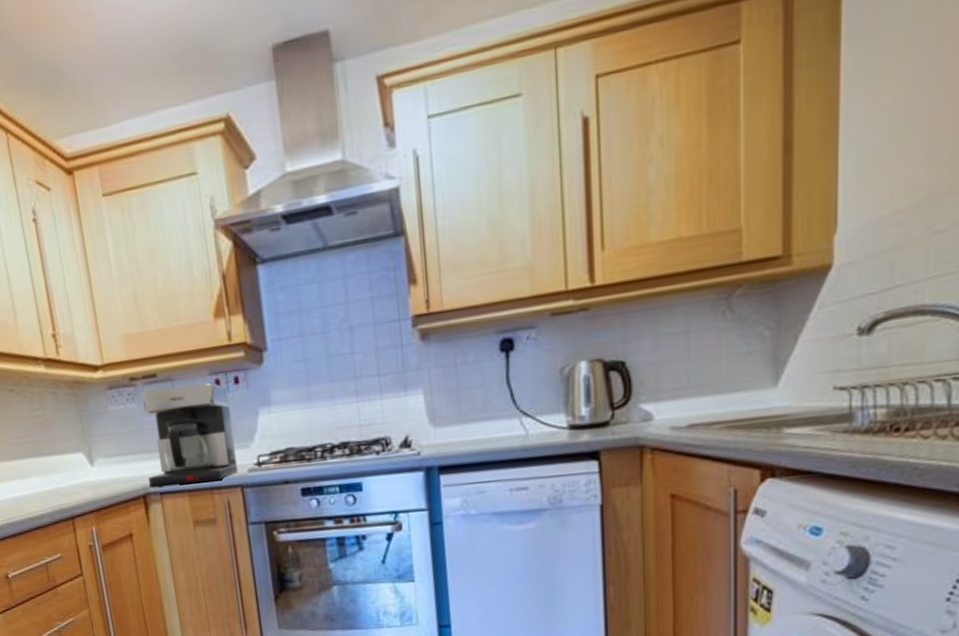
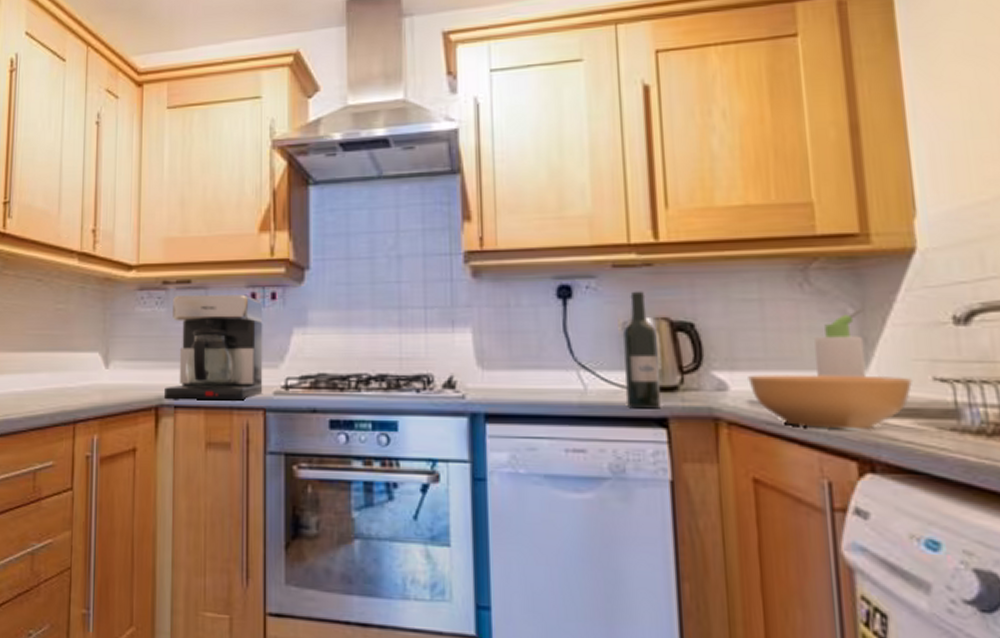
wine bottle: none [560,335,593,446] -> present [622,291,661,409]
bowl: none [671,389,816,445] -> present [748,375,914,430]
bottle: none [731,328,780,398] -> present [814,307,867,378]

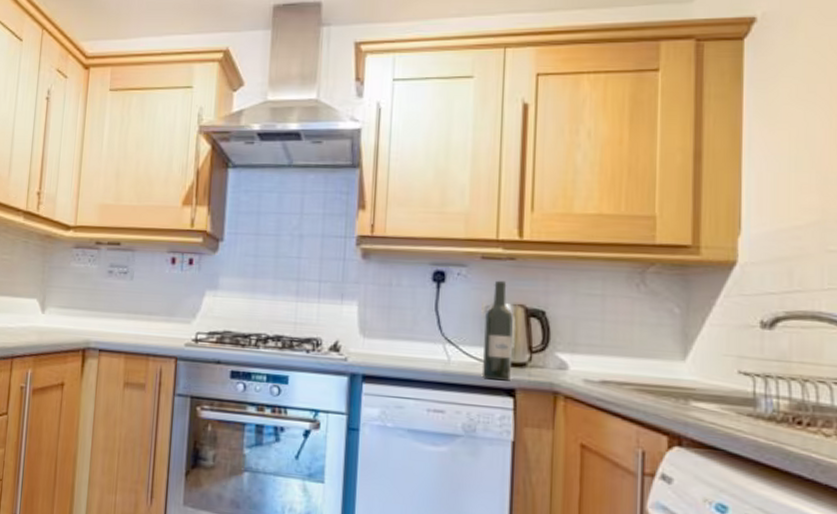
coffee maker: present [163,294,263,402] -> none [90,255,181,350]
bowl: present [748,375,914,430] -> none [585,358,722,410]
bottle: present [814,307,867,378] -> none [642,308,688,368]

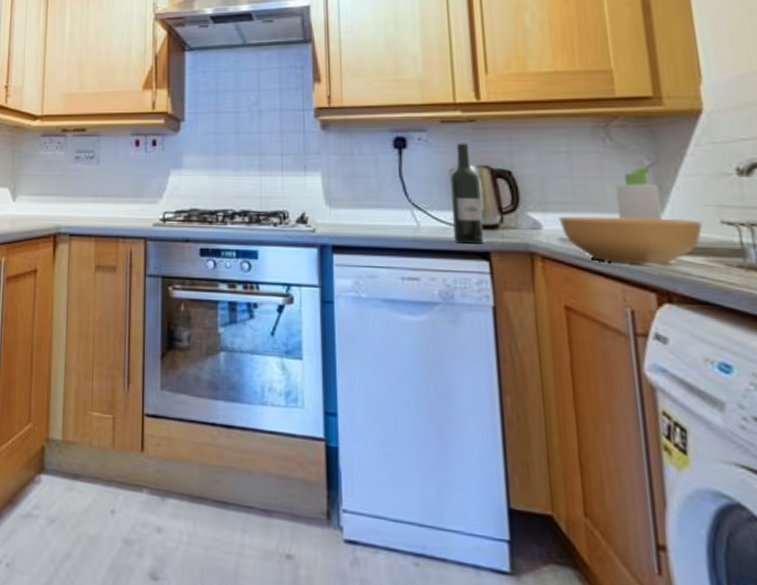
bowl: none [585,358,722,410] -> present [559,216,704,265]
bottle: none [642,308,688,368] -> present [616,159,663,221]

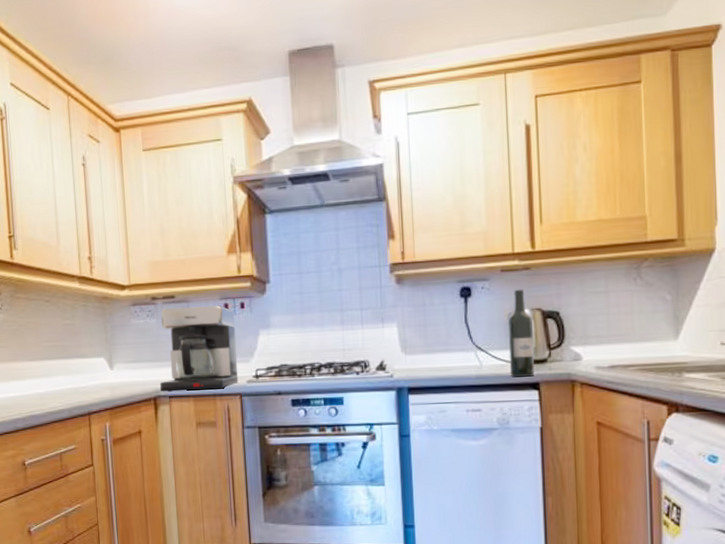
coffee maker: none [60,141,146,232] -> present [159,305,239,393]
bowl: present [559,216,704,265] -> none [596,343,708,384]
bottle: present [616,159,663,221] -> none [642,294,678,346]

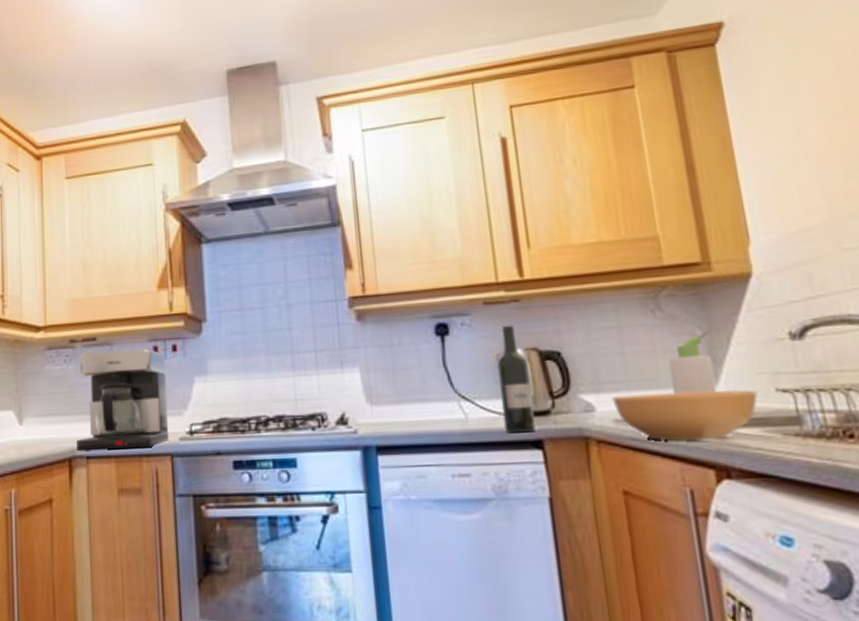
bowl: none [596,343,708,384] -> present [612,389,759,442]
bottle: none [642,294,678,346] -> present [669,329,717,394]

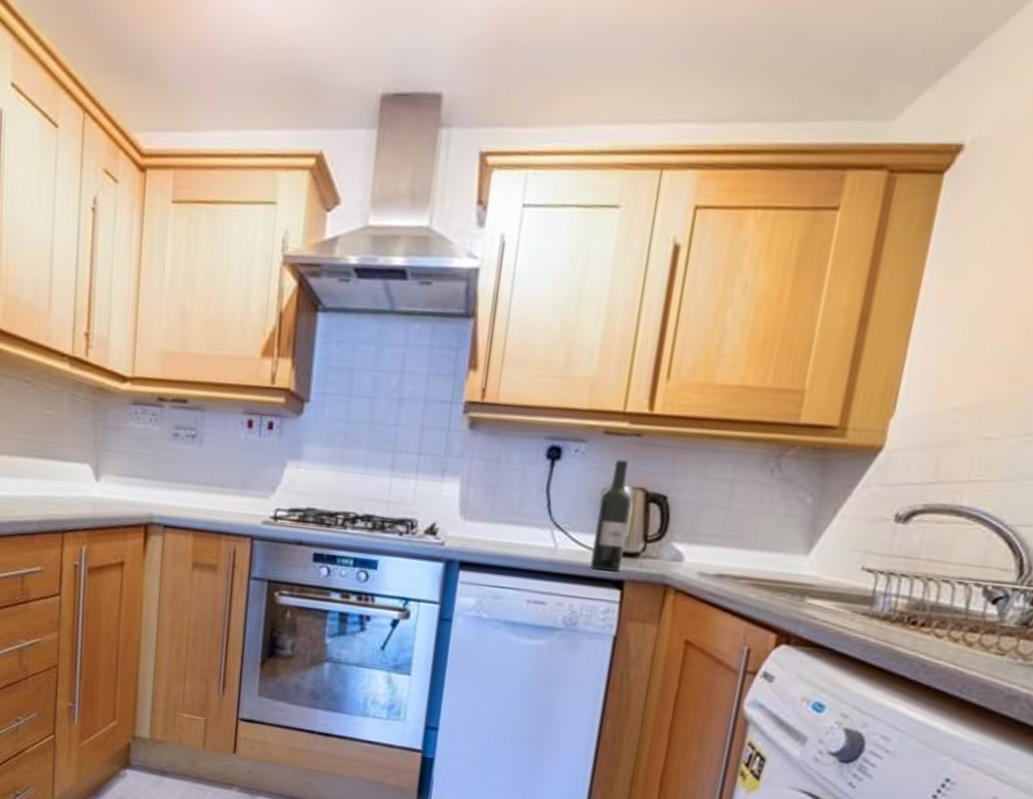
coffee maker: present [75,348,170,453] -> none [153,414,260,527]
bowl: present [612,389,759,442] -> none [702,549,845,607]
bottle: present [669,329,717,394] -> none [763,497,822,562]

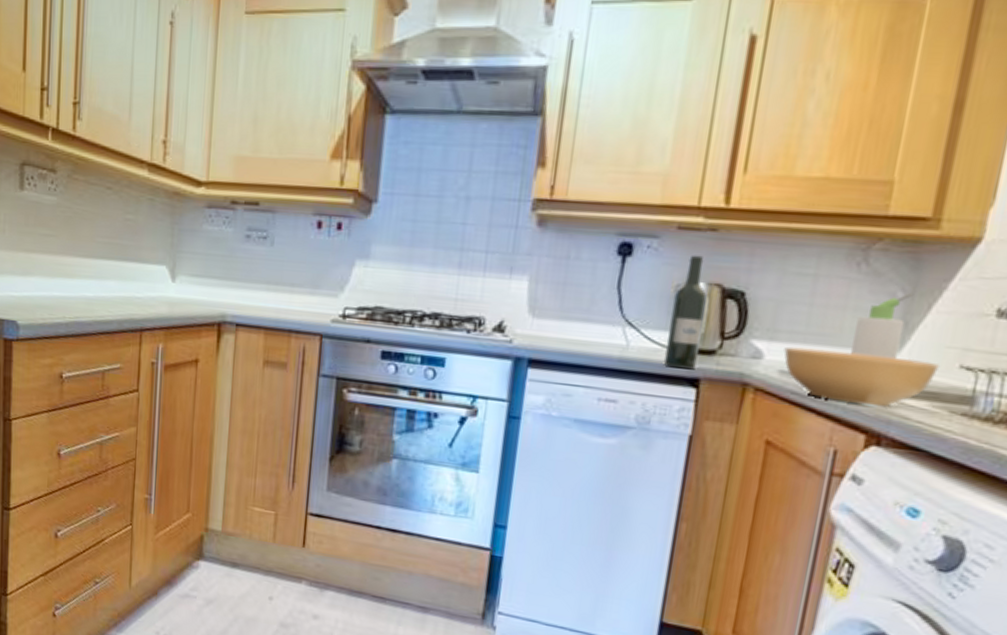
bowl: none [702,549,845,607] -> present [783,346,941,406]
bottle: none [763,497,822,562] -> present [849,292,914,360]

